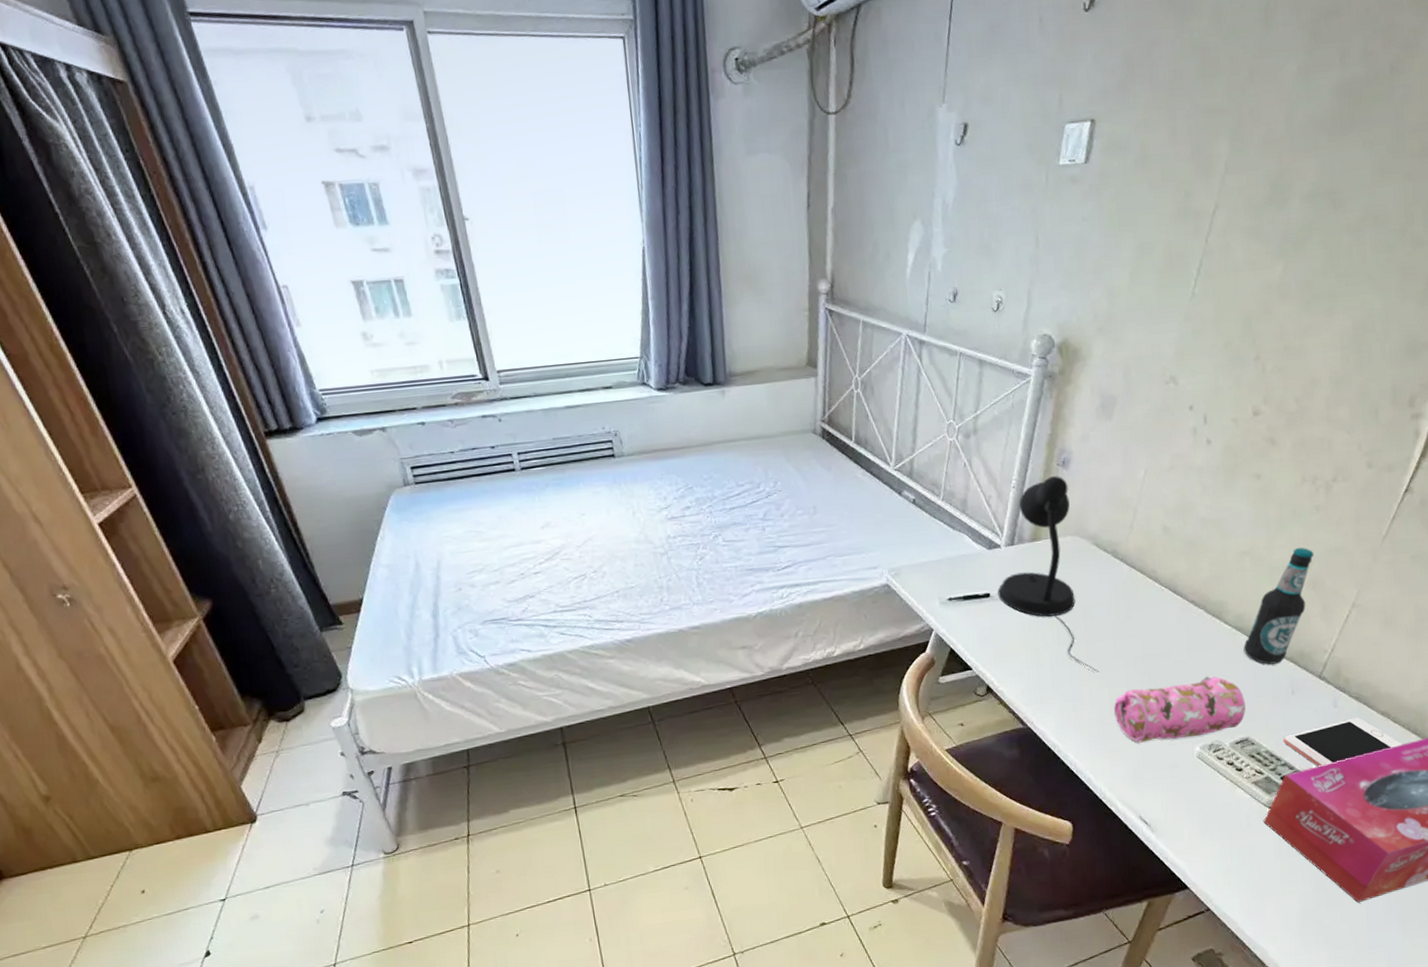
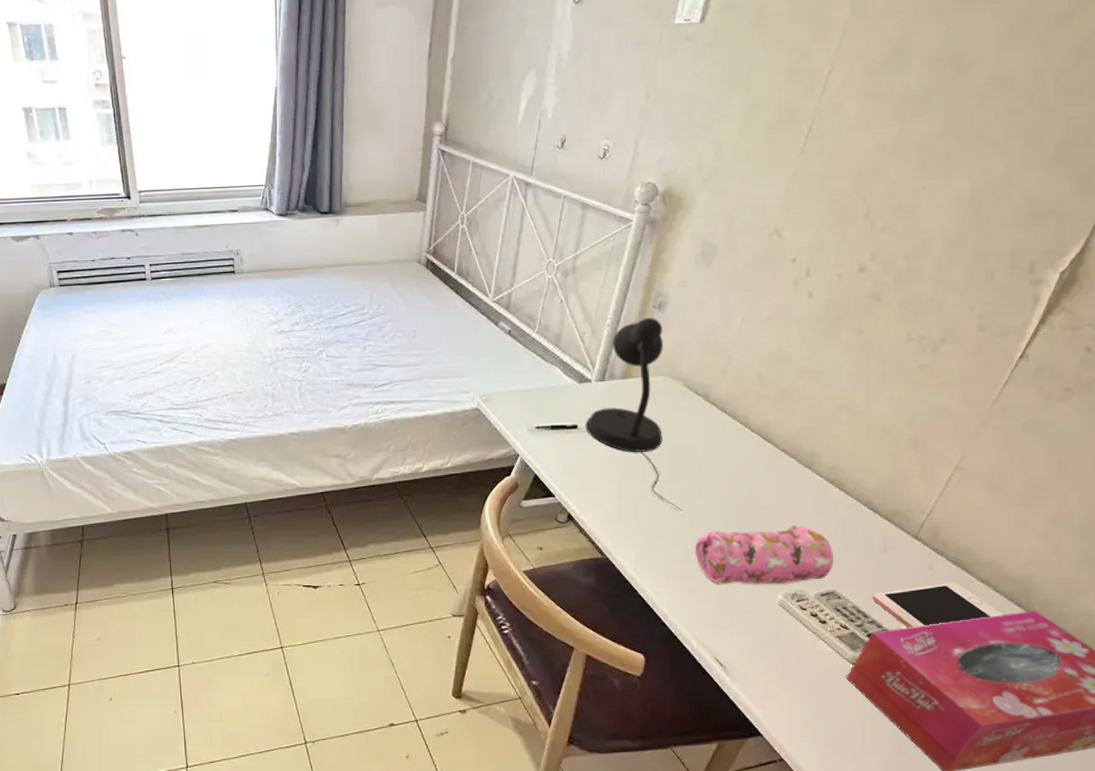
bottle: present [1243,547,1314,665] -> none [835,405,916,520]

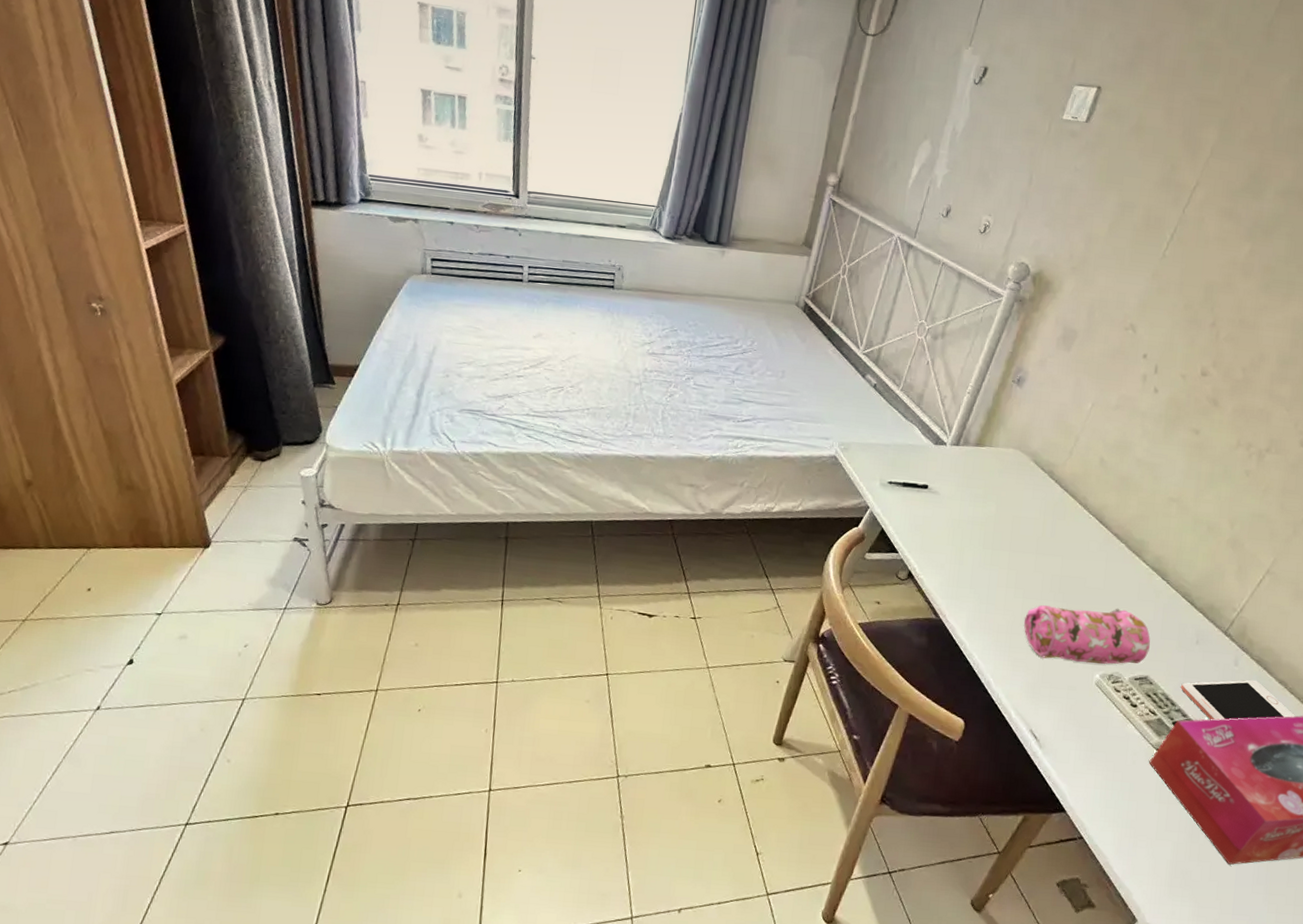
desk lamp: present [585,318,683,511] -> none [935,390,1019,582]

